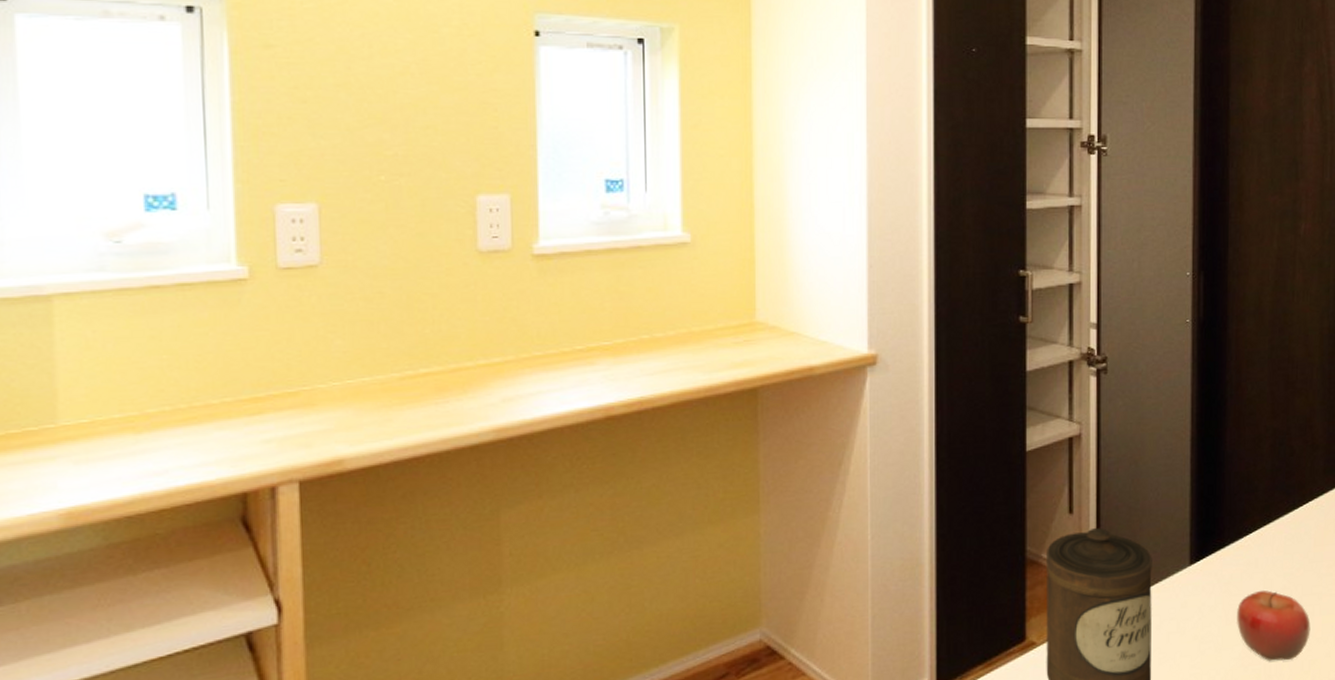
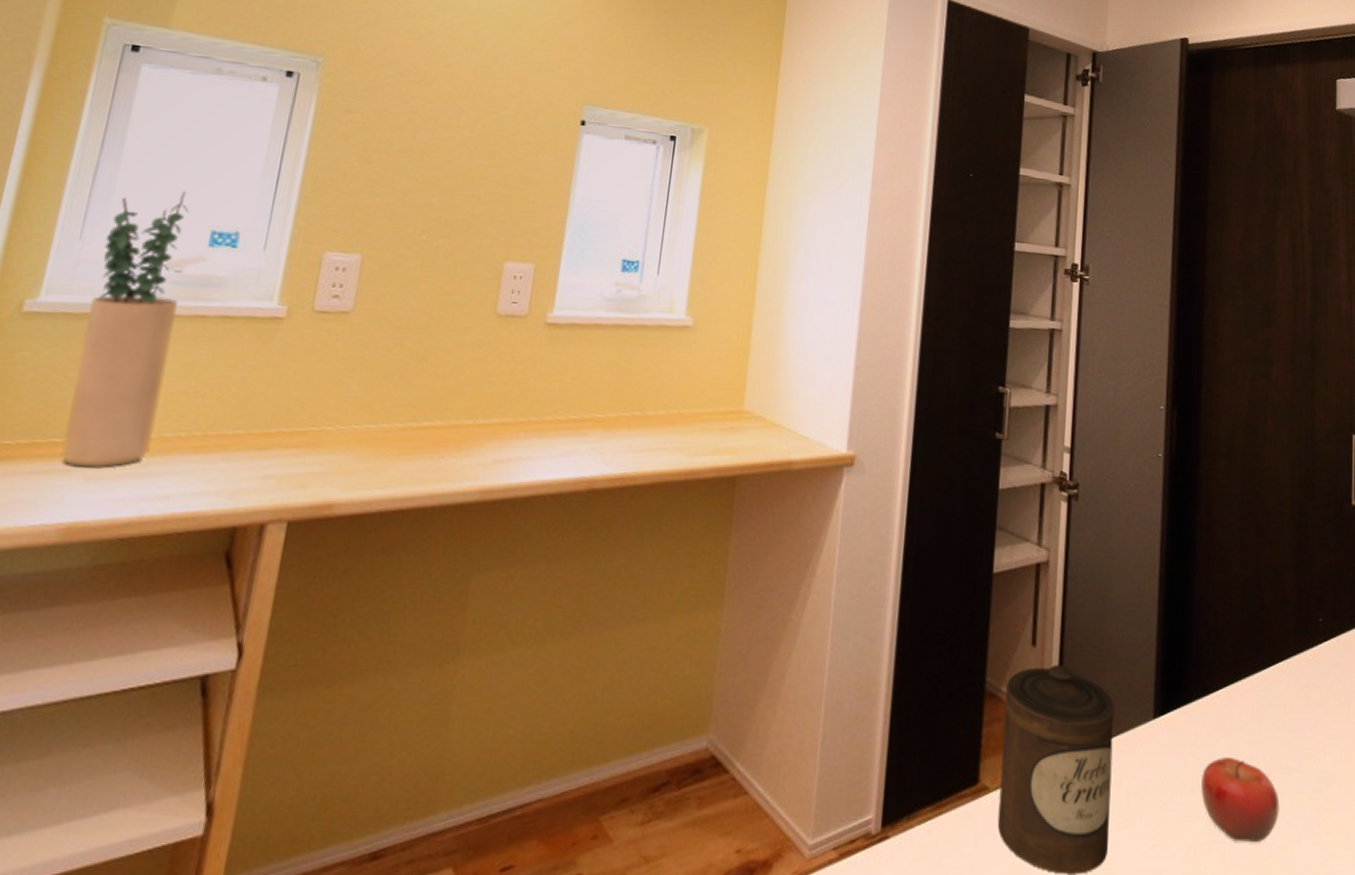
vase: none [28,154,135,453] -> present [61,191,189,468]

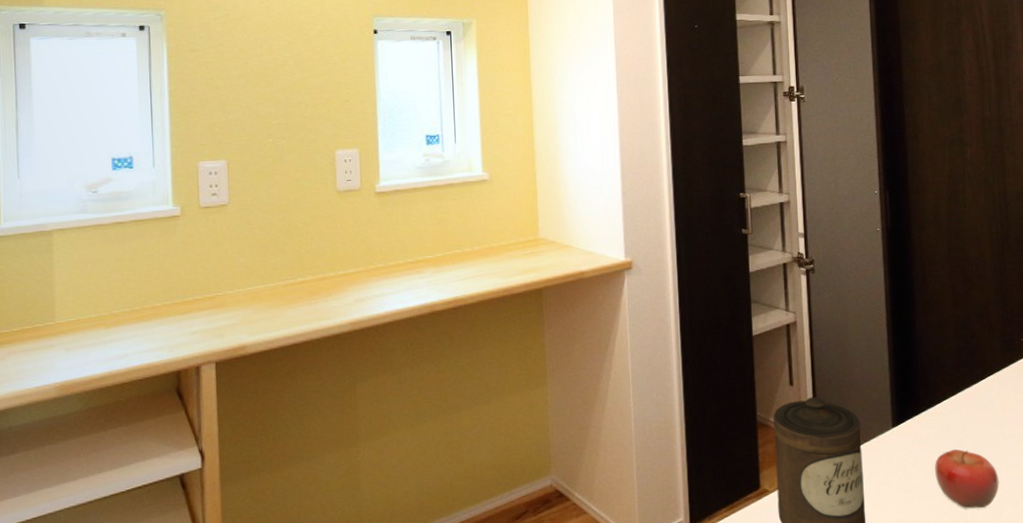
vase: present [61,191,189,468] -> none [37,131,106,343]

